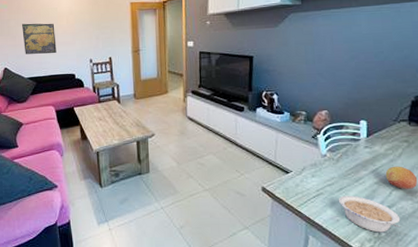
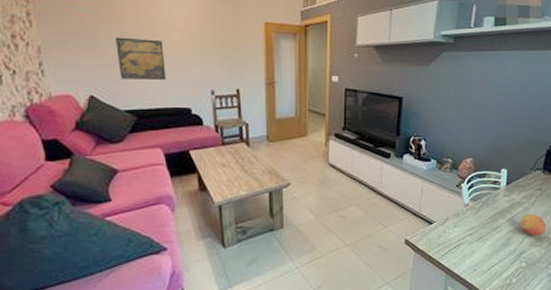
legume: present [338,195,401,233] -> none [476,244,529,279]

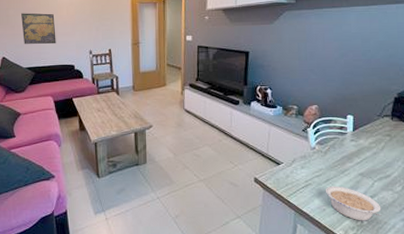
legume: none [476,244,529,279] -> present [325,186,382,221]
fruit: present [520,213,546,237] -> none [369,158,398,181]

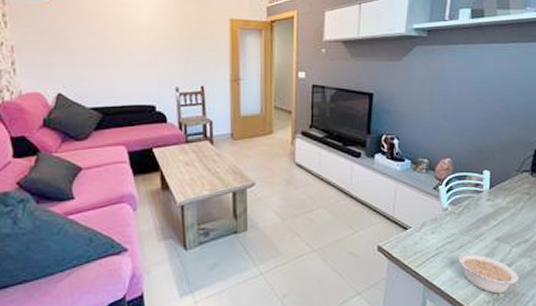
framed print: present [21,13,56,44] -> none [85,36,132,77]

